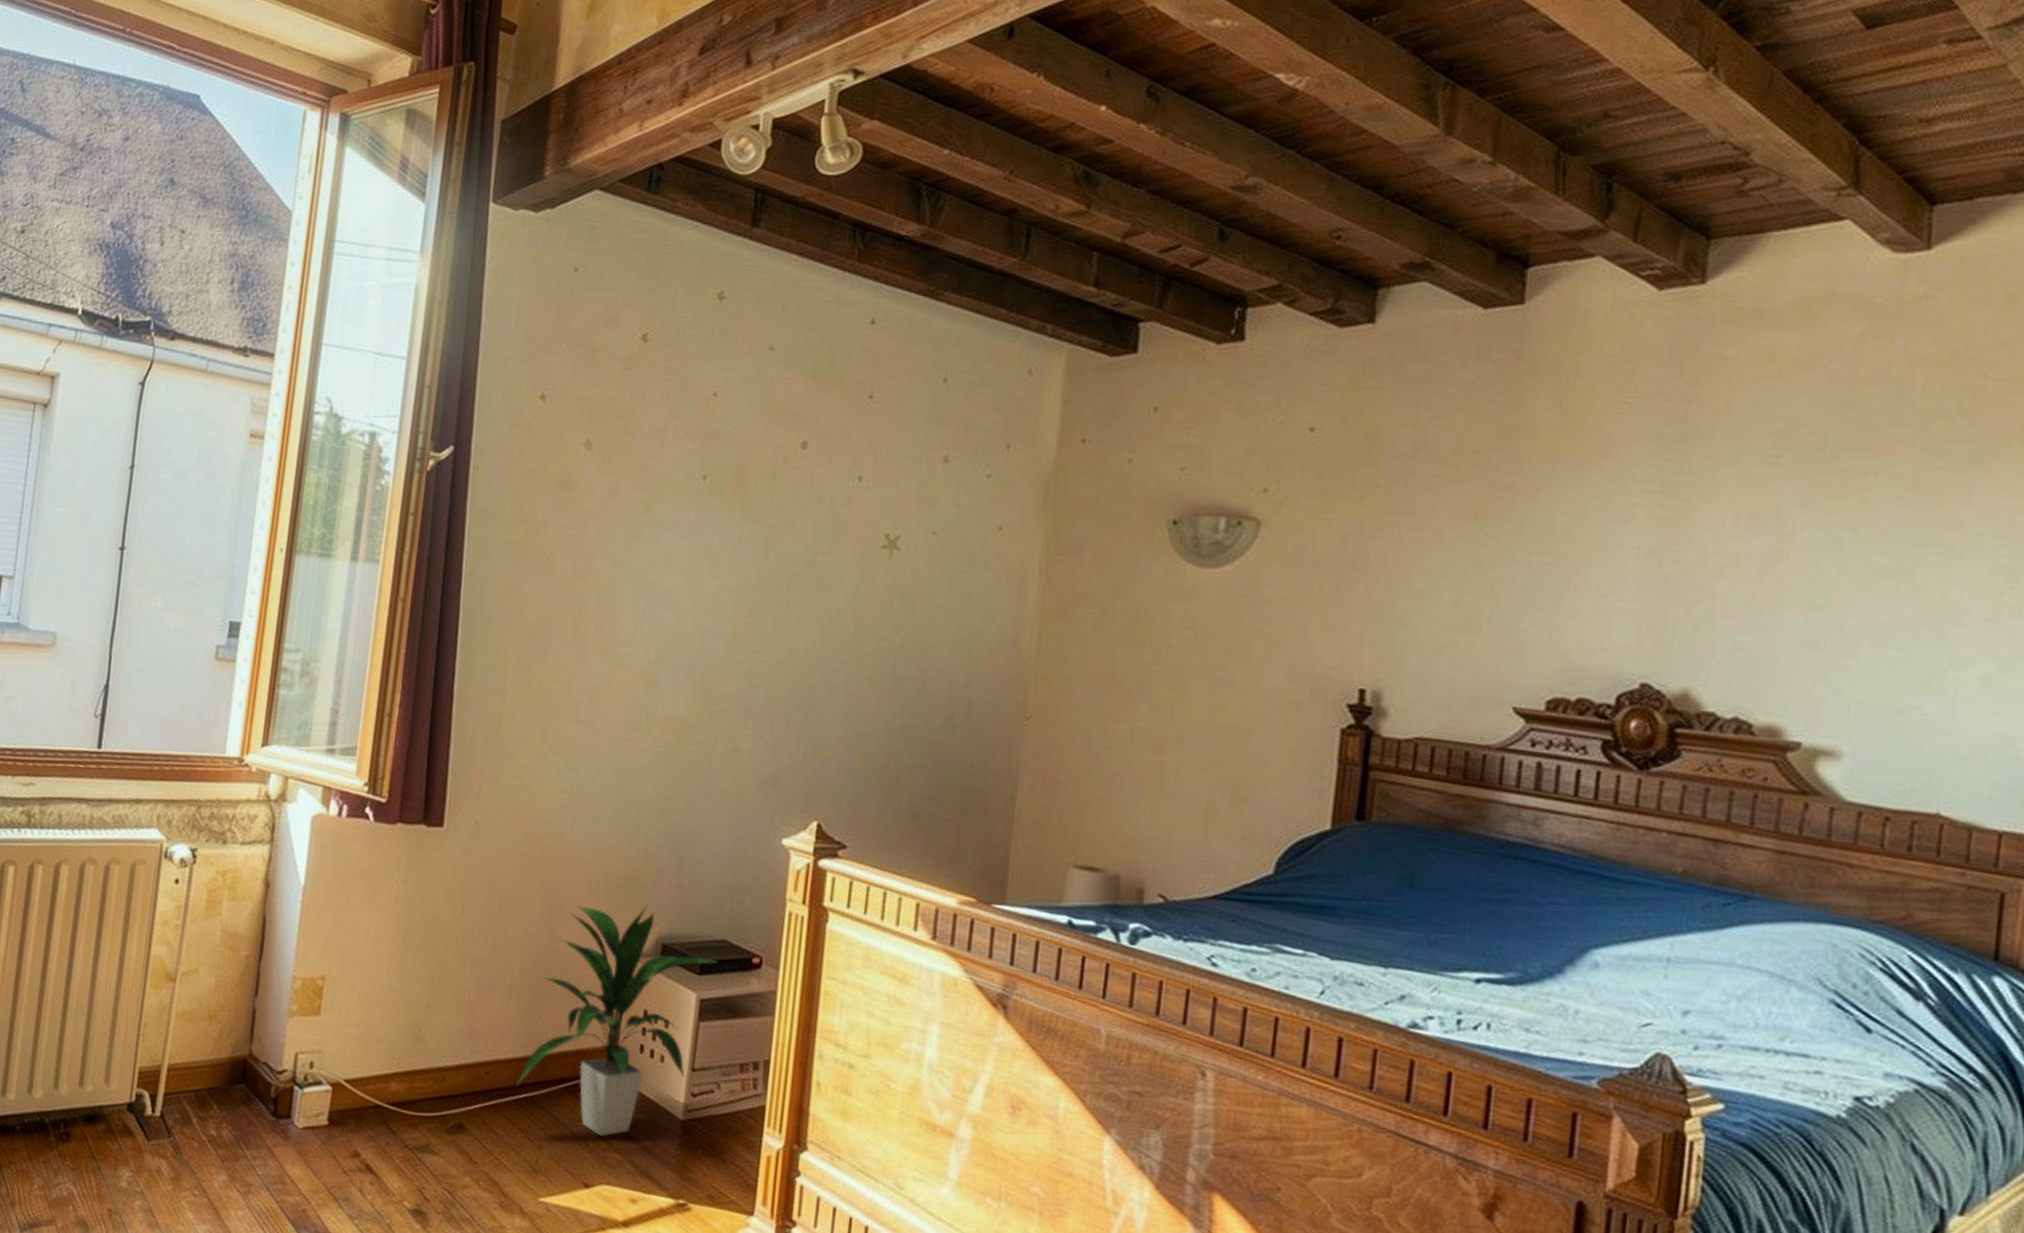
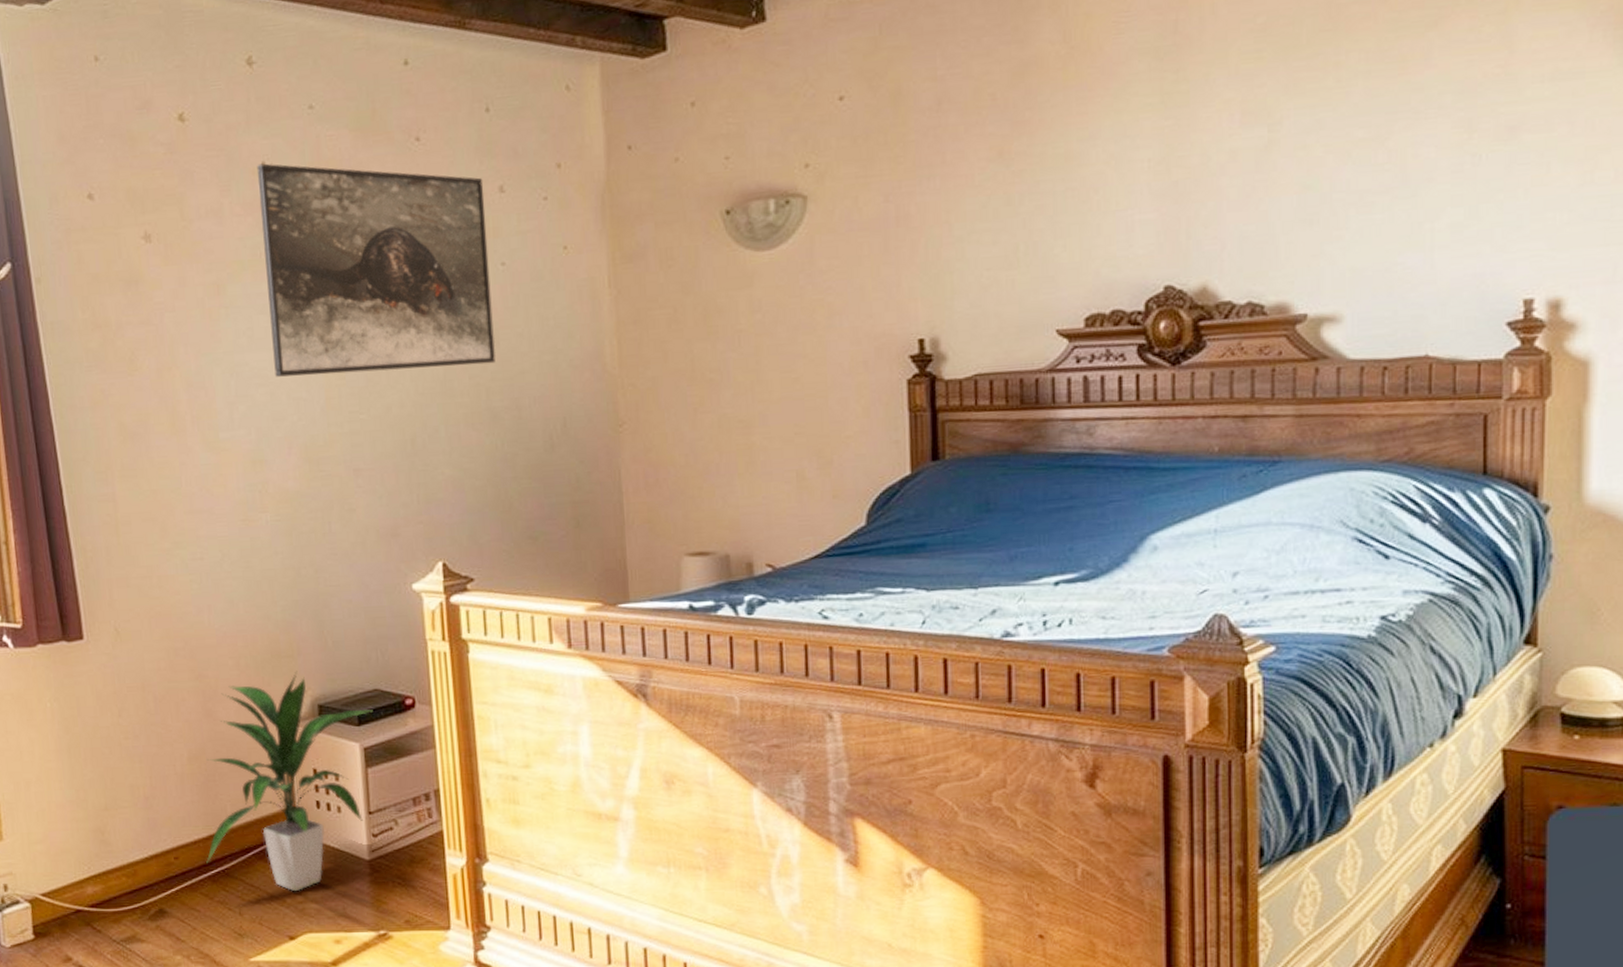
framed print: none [685,394,929,631] -> present [256,163,496,377]

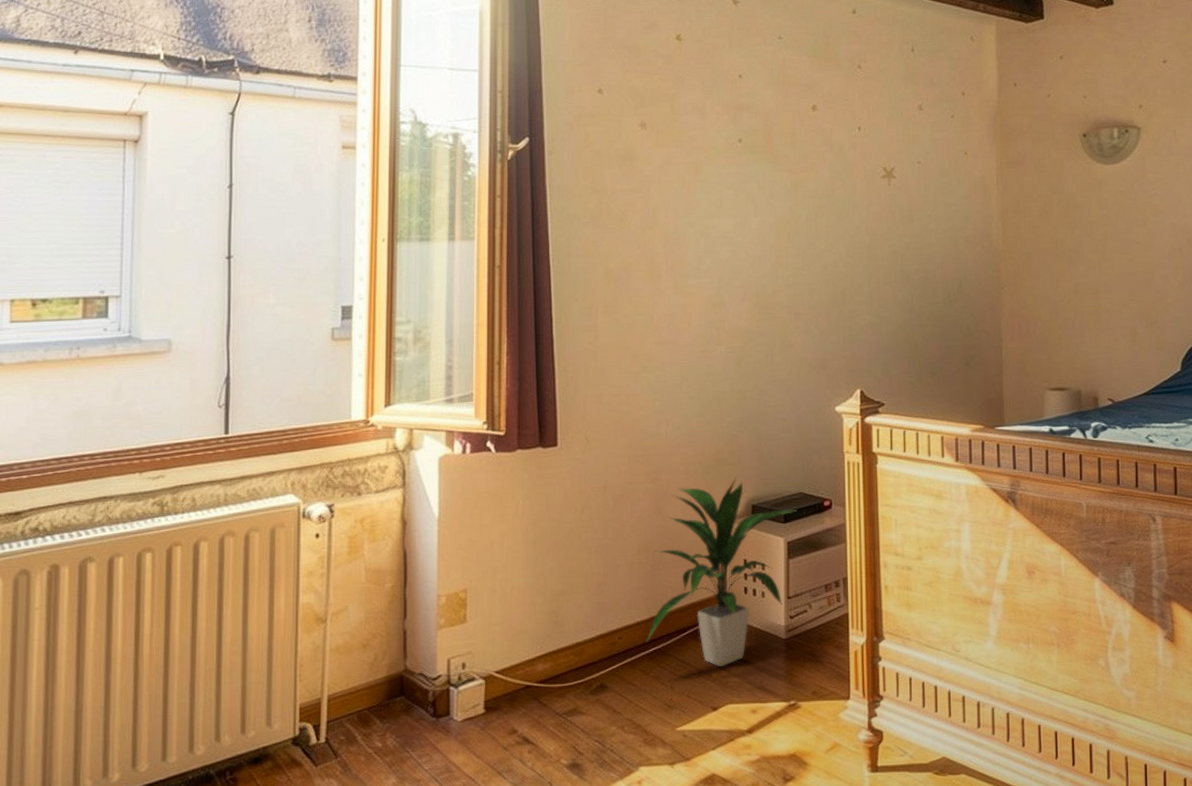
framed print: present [256,163,496,377] -> none [734,76,910,239]

